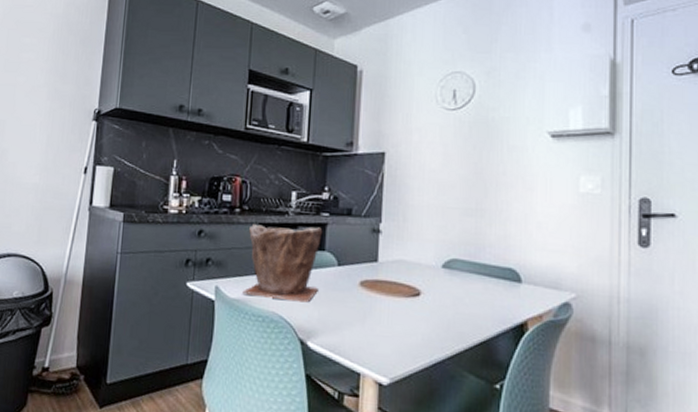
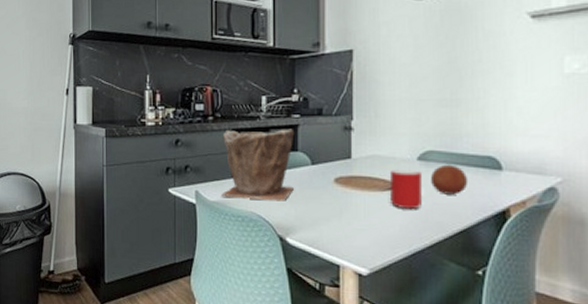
cup: none [414,276,445,317] -> present [391,169,422,209]
fruit: none [454,273,490,305] -> present [431,164,468,195]

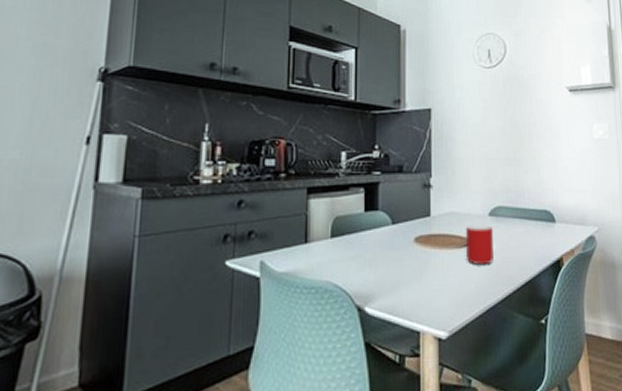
plant pot: present [221,129,295,201] -> none [292,186,375,267]
fruit: present [431,164,468,195] -> none [501,219,531,248]

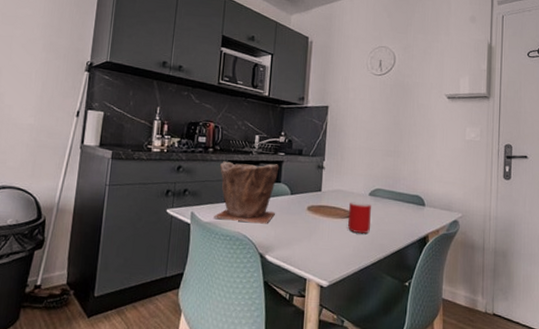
plant pot: none [292,186,375,267] -> present [214,161,279,224]

